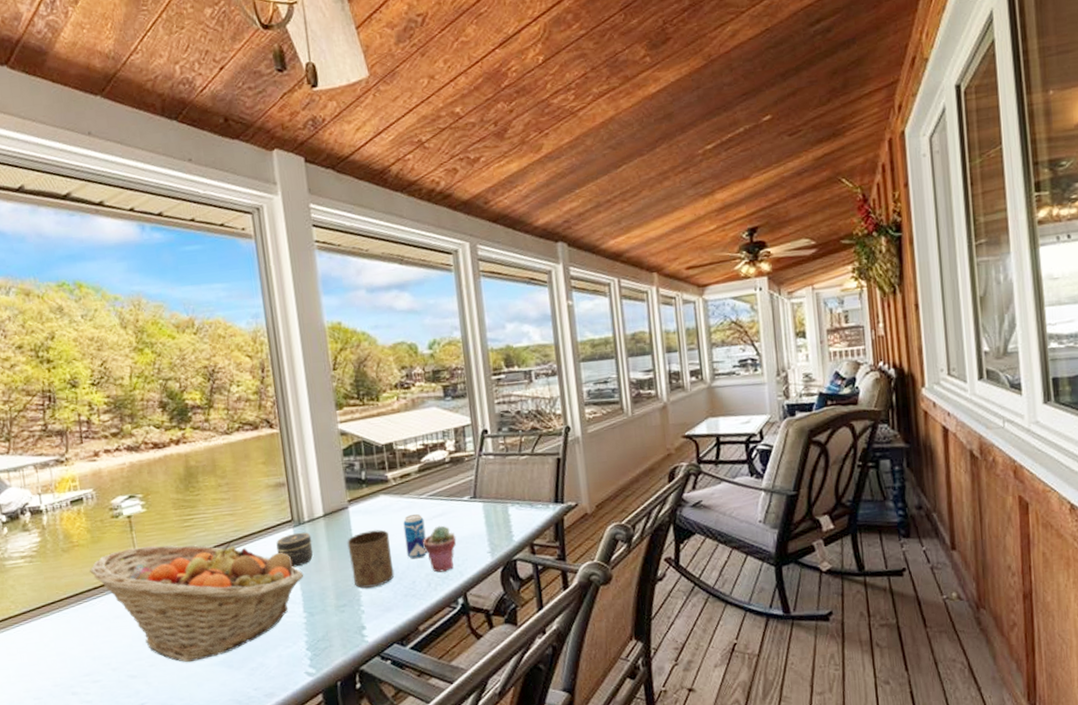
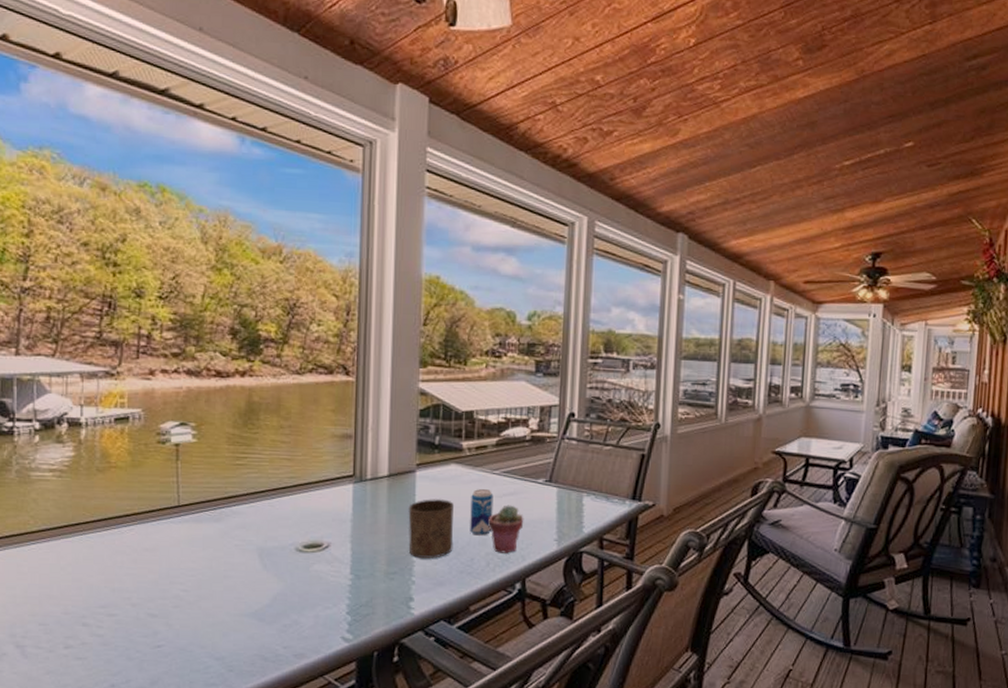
fruit basket: present [90,541,304,663] -> none [124,479,357,610]
jar: present [276,532,314,568] -> none [332,489,371,525]

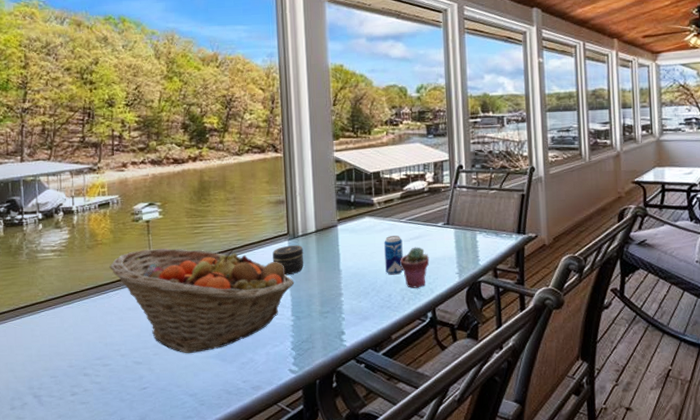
fruit basket: none [124,479,357,610] -> present [109,248,295,354]
jar: none [332,489,371,525] -> present [272,245,304,275]
cup: present [408,499,455,558] -> none [334,247,373,298]

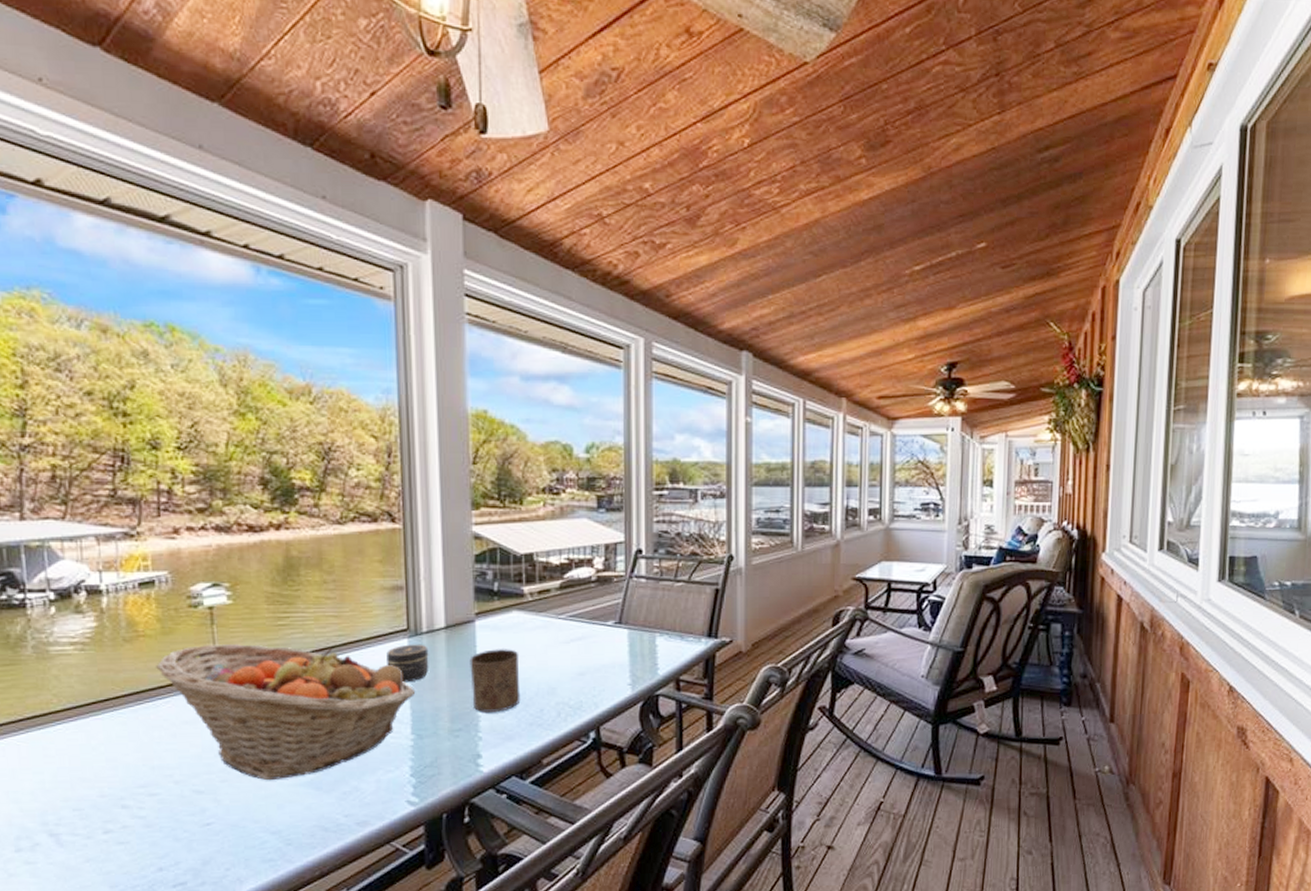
cup: none [334,247,373,298] -> present [469,649,521,712]
beverage can: present [384,235,404,275] -> none [536,634,561,685]
potted succulent: present [400,247,430,288] -> none [557,650,595,702]

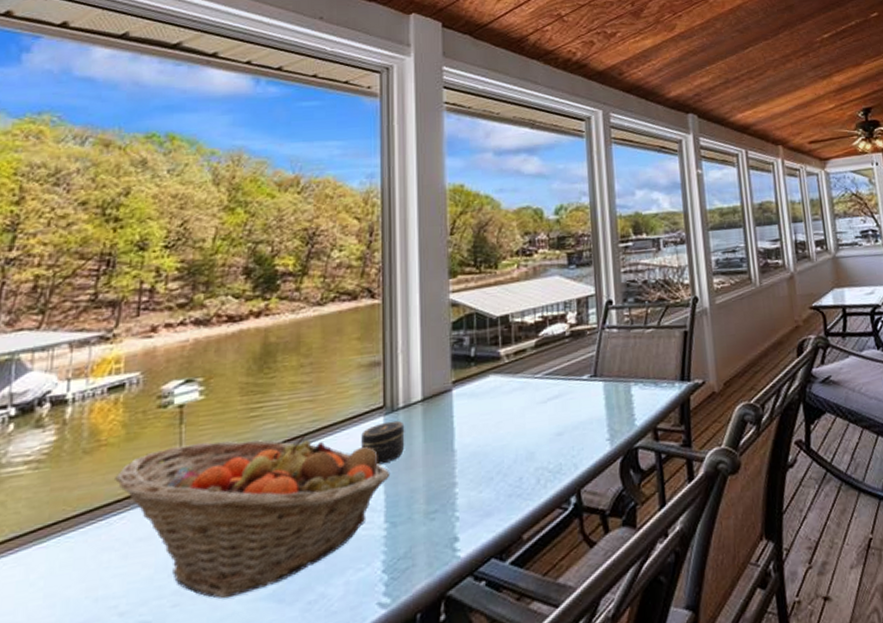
cup: present [469,649,521,712] -> none [446,415,499,489]

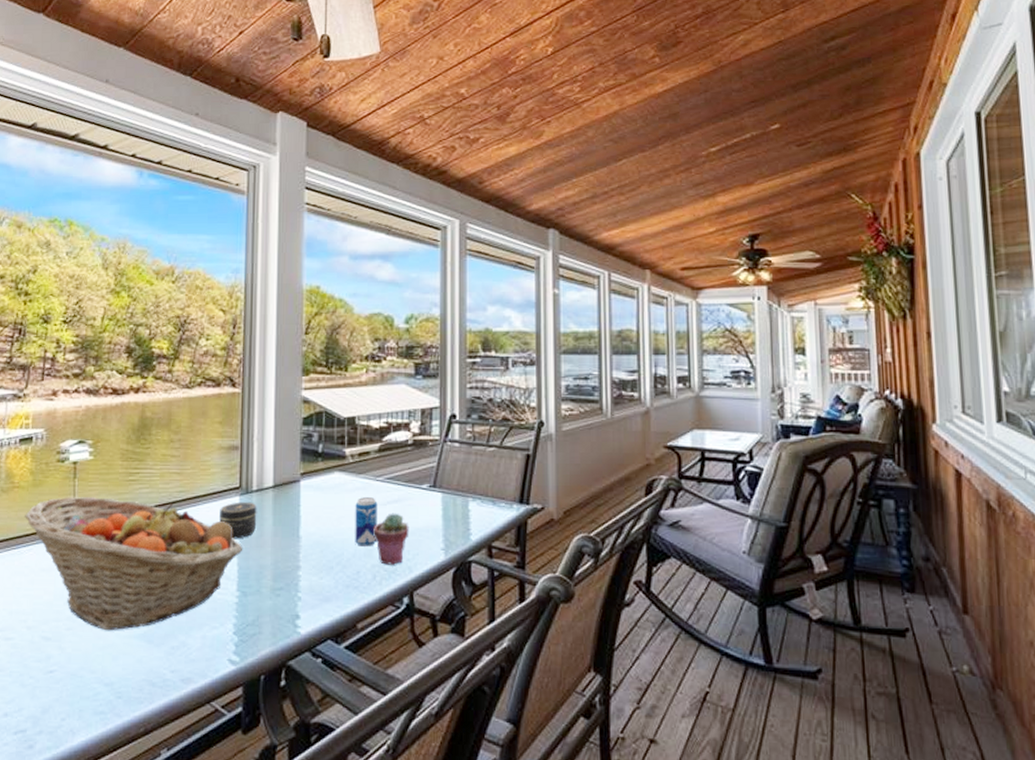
beverage can: none [513,395,539,451] -> present [355,496,378,547]
potted succulent: none [534,409,573,466] -> present [373,513,409,565]

